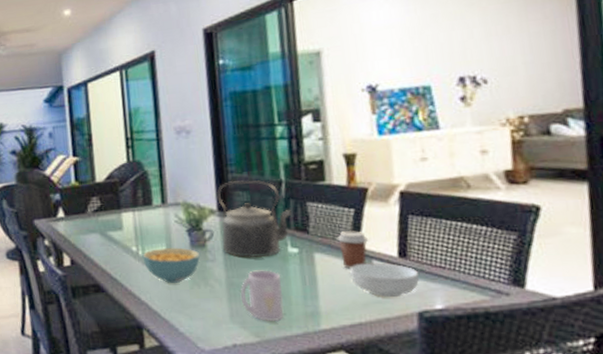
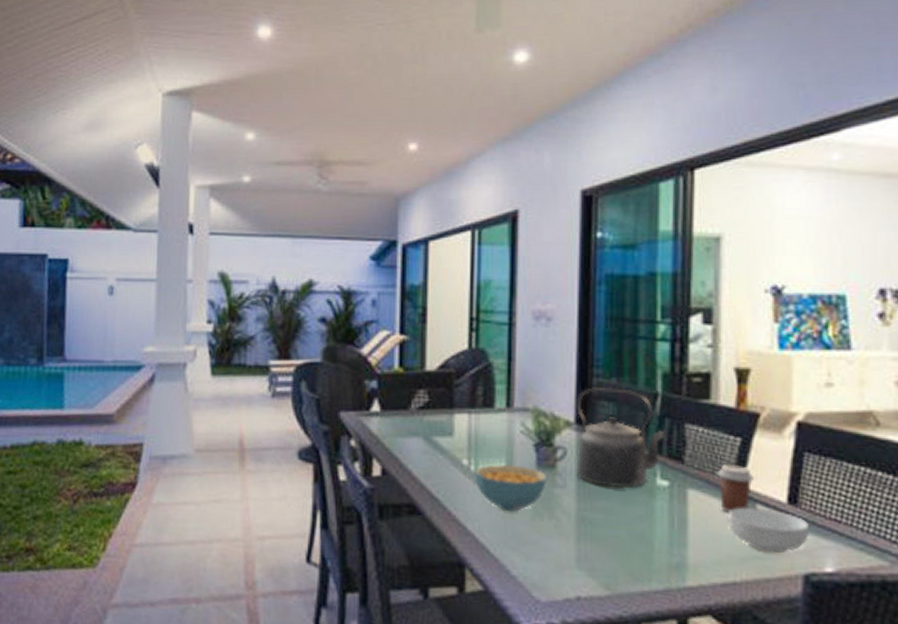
mug: present [240,270,284,322] -> none [592,504,645,573]

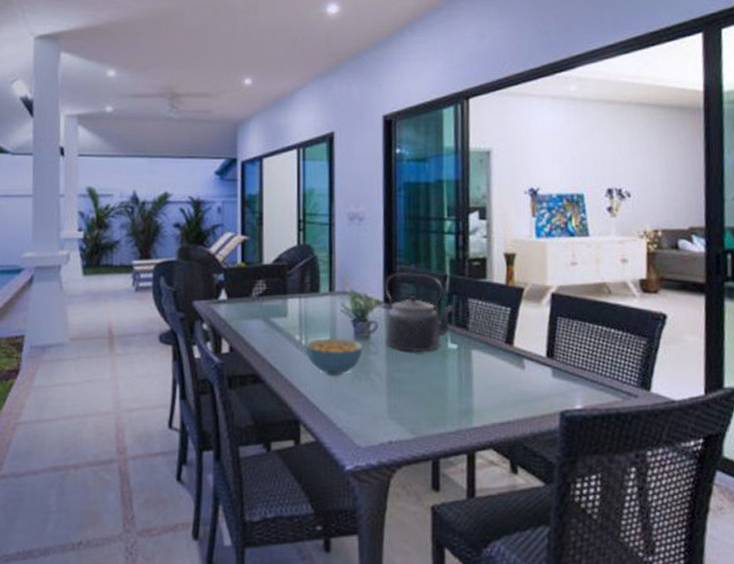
coffee cup: present [717,464,755,514] -> none [493,328,522,368]
cereal bowl: present [729,507,809,554] -> none [503,362,563,397]

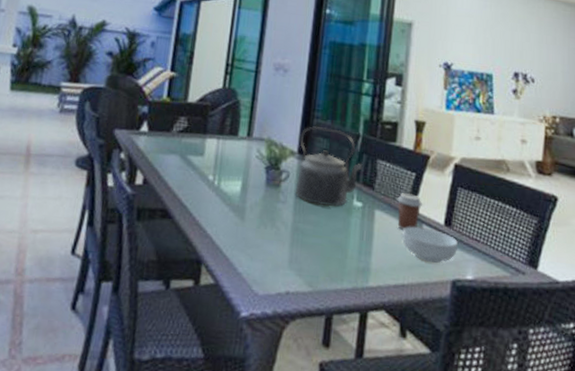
cereal bowl: present [305,337,363,375] -> none [217,180,272,220]
coffee cup: none [493,328,522,368] -> present [397,192,423,231]
cereal bowl: none [503,362,563,397] -> present [402,226,458,264]

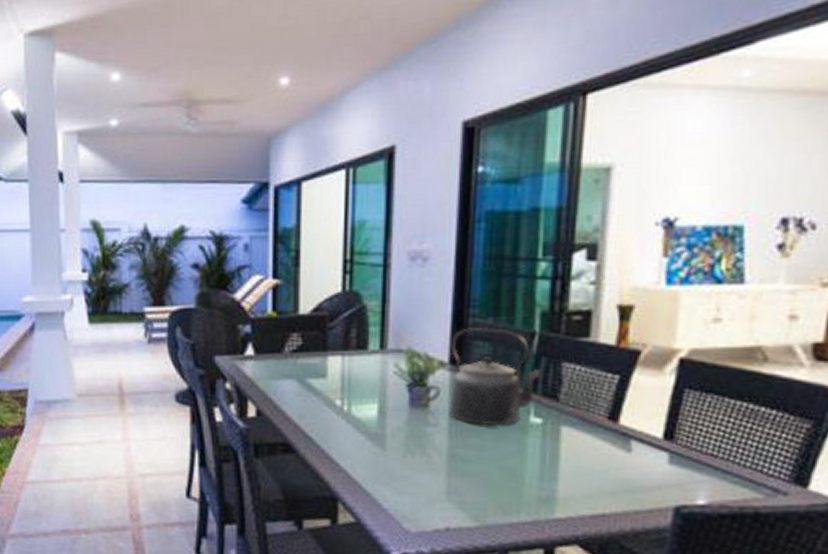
coffee cup: present [397,192,423,231] -> none [592,401,631,450]
cereal bowl: present [402,226,458,264] -> none [601,443,683,487]

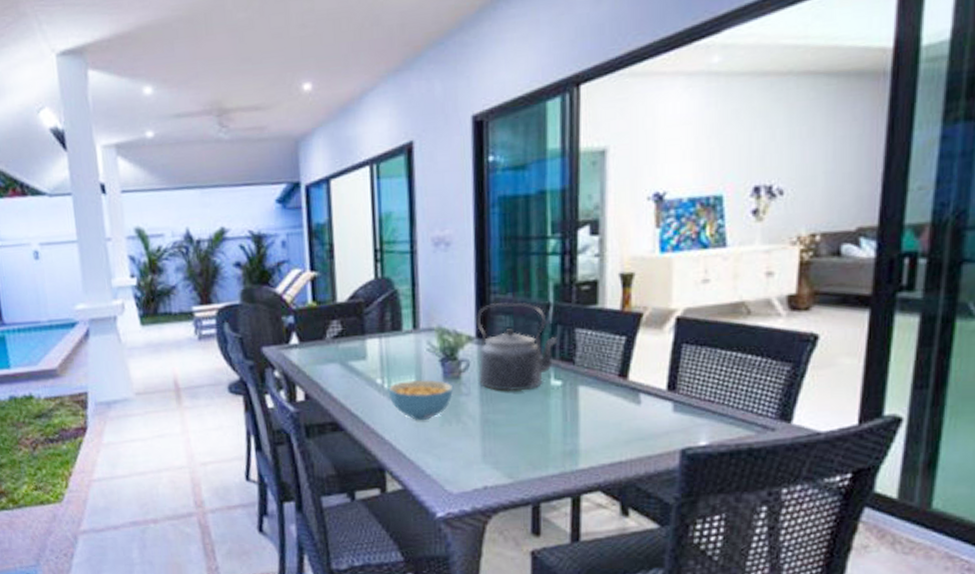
cereal bowl: none [347,403,419,449] -> present [388,379,453,420]

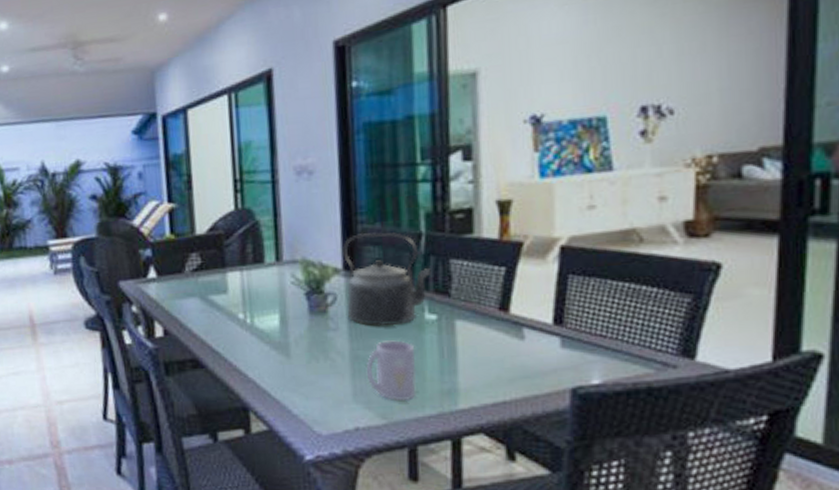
cereal bowl: present [388,379,453,420] -> none [251,314,320,357]
mug: none [495,404,542,462] -> present [366,340,417,401]

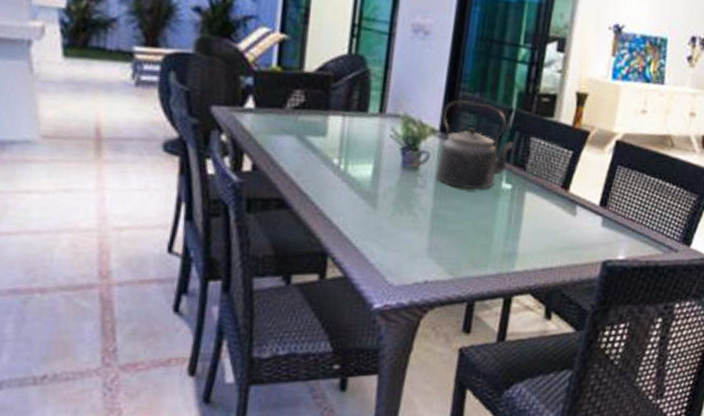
mug: present [366,340,417,401] -> none [443,203,488,260]

